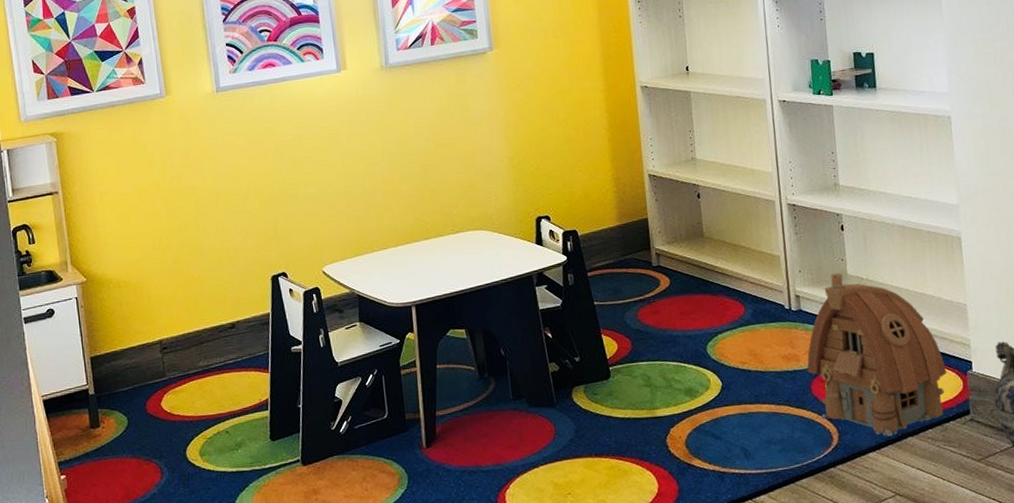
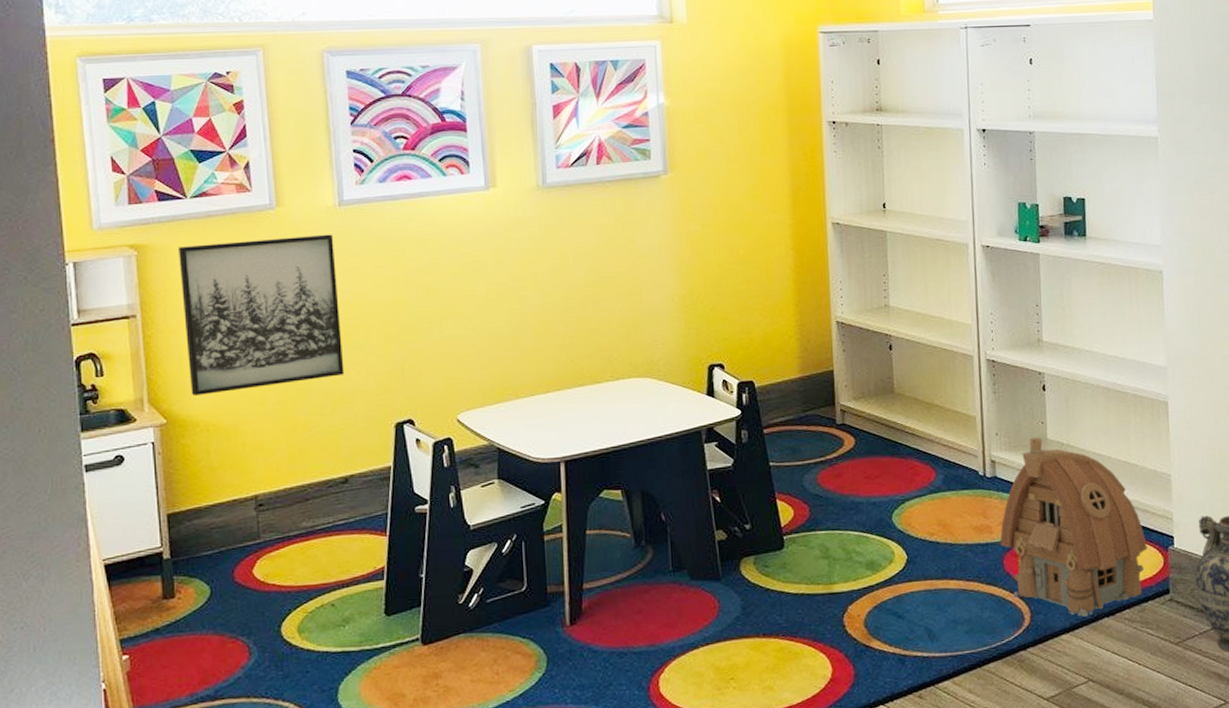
wall art: none [88,116,228,258] -> present [177,234,345,397]

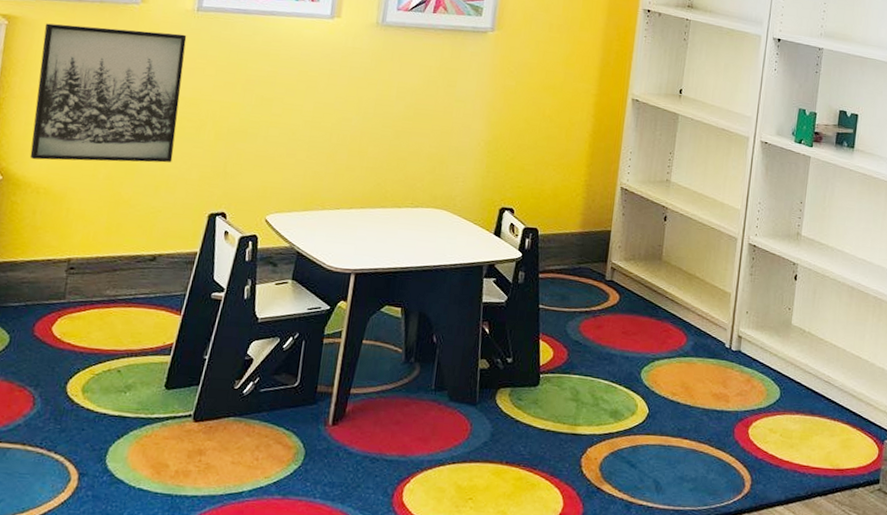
toy house: present [999,437,1147,617] -> none [734,320,866,493]

